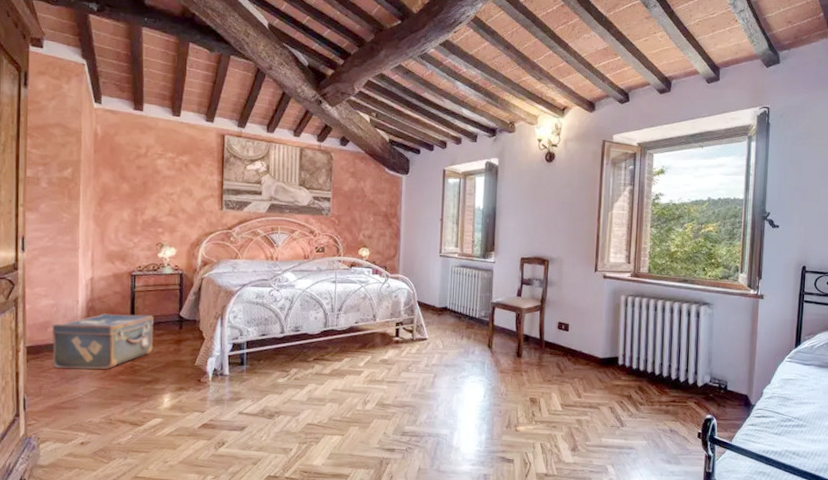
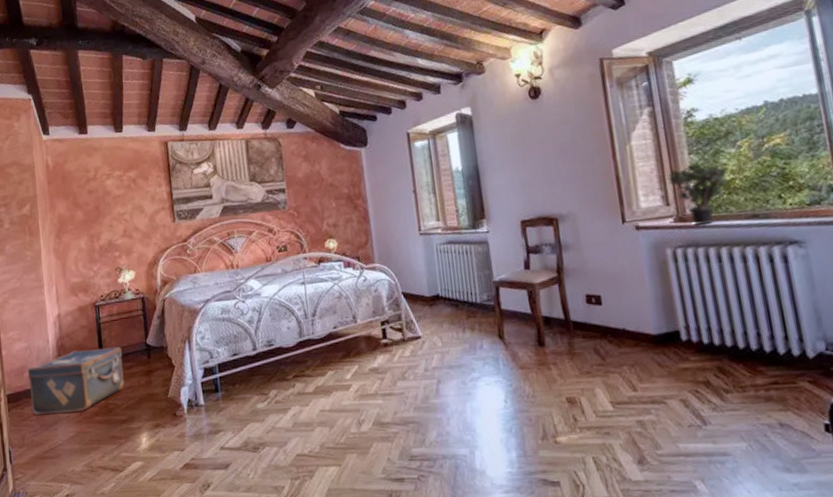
potted plant: none [632,234,674,282] -> present [667,162,729,226]

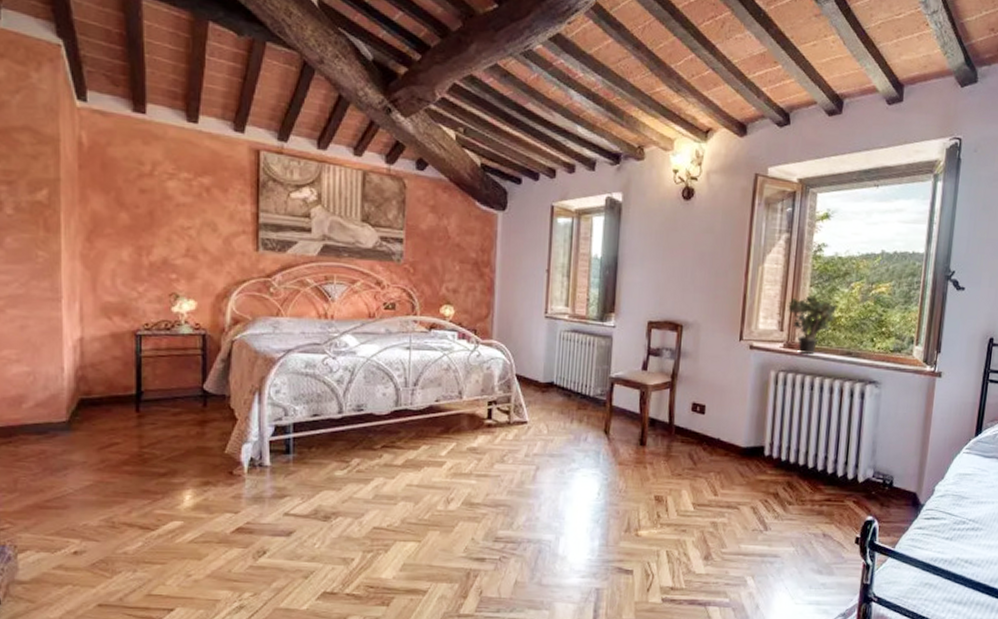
suitcase: present [27,346,125,415] -> none [28,384,168,459]

